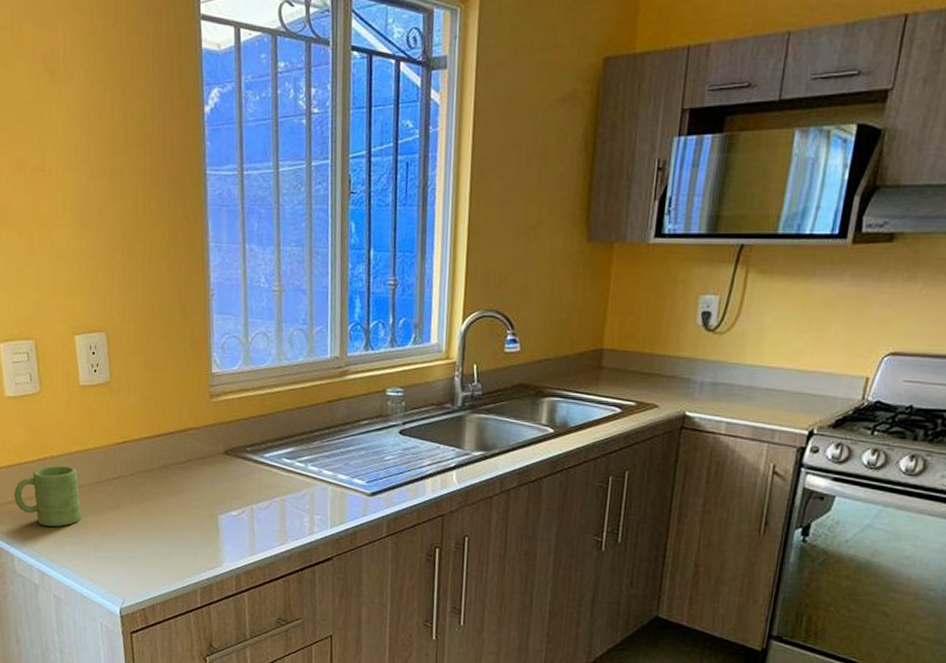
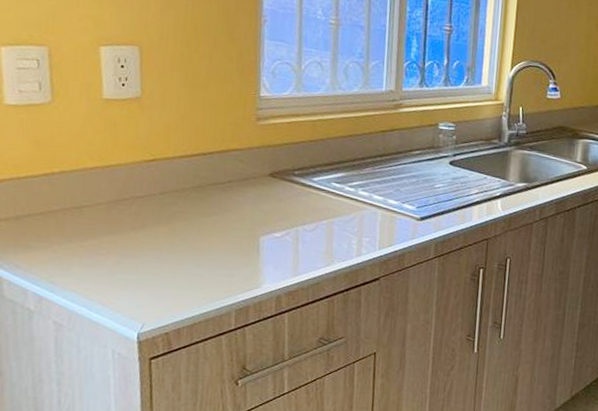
mug: present [14,465,82,527] -> none [7,181,96,247]

